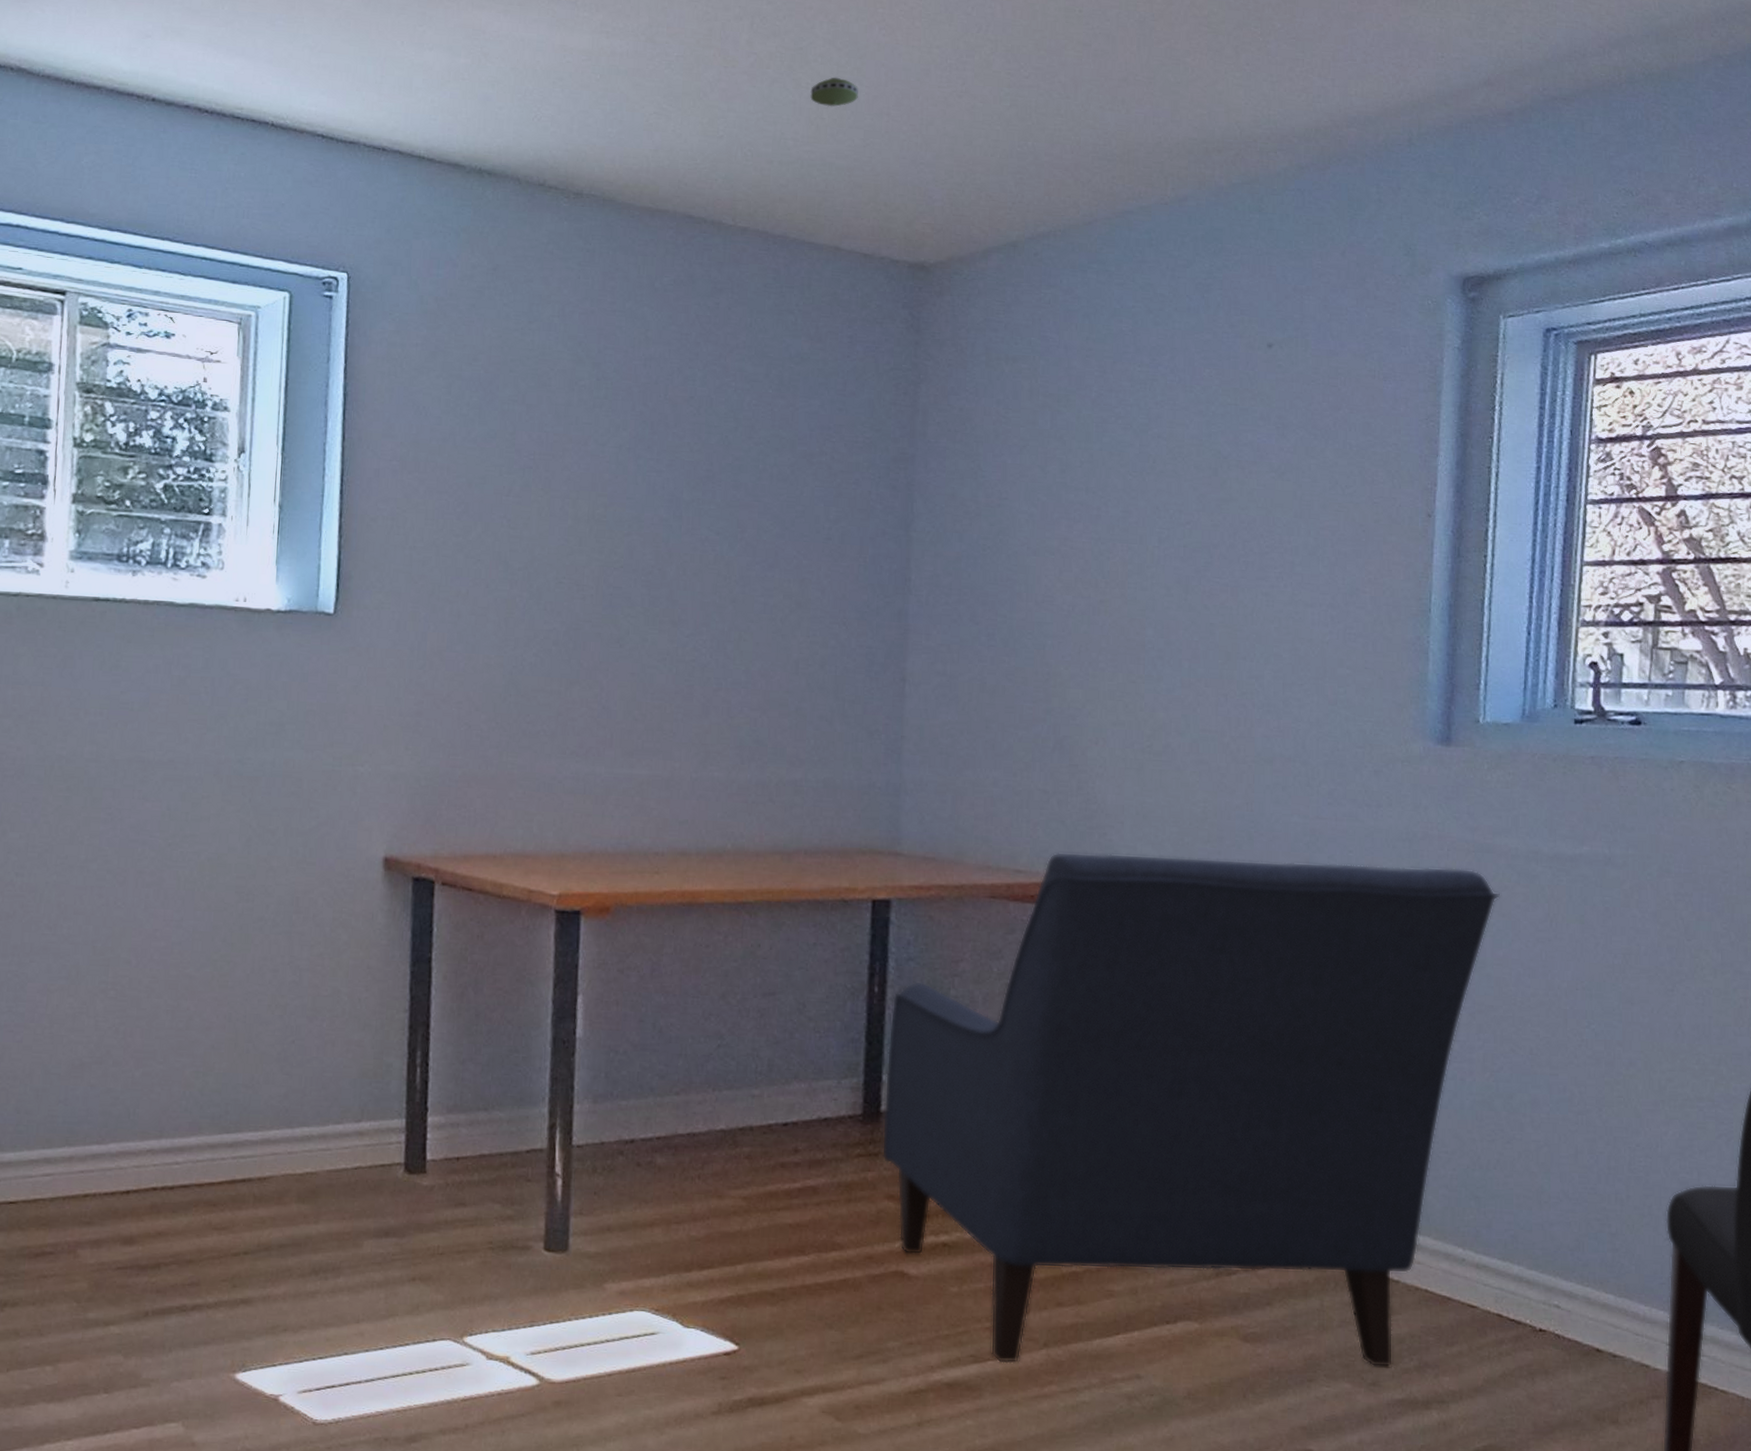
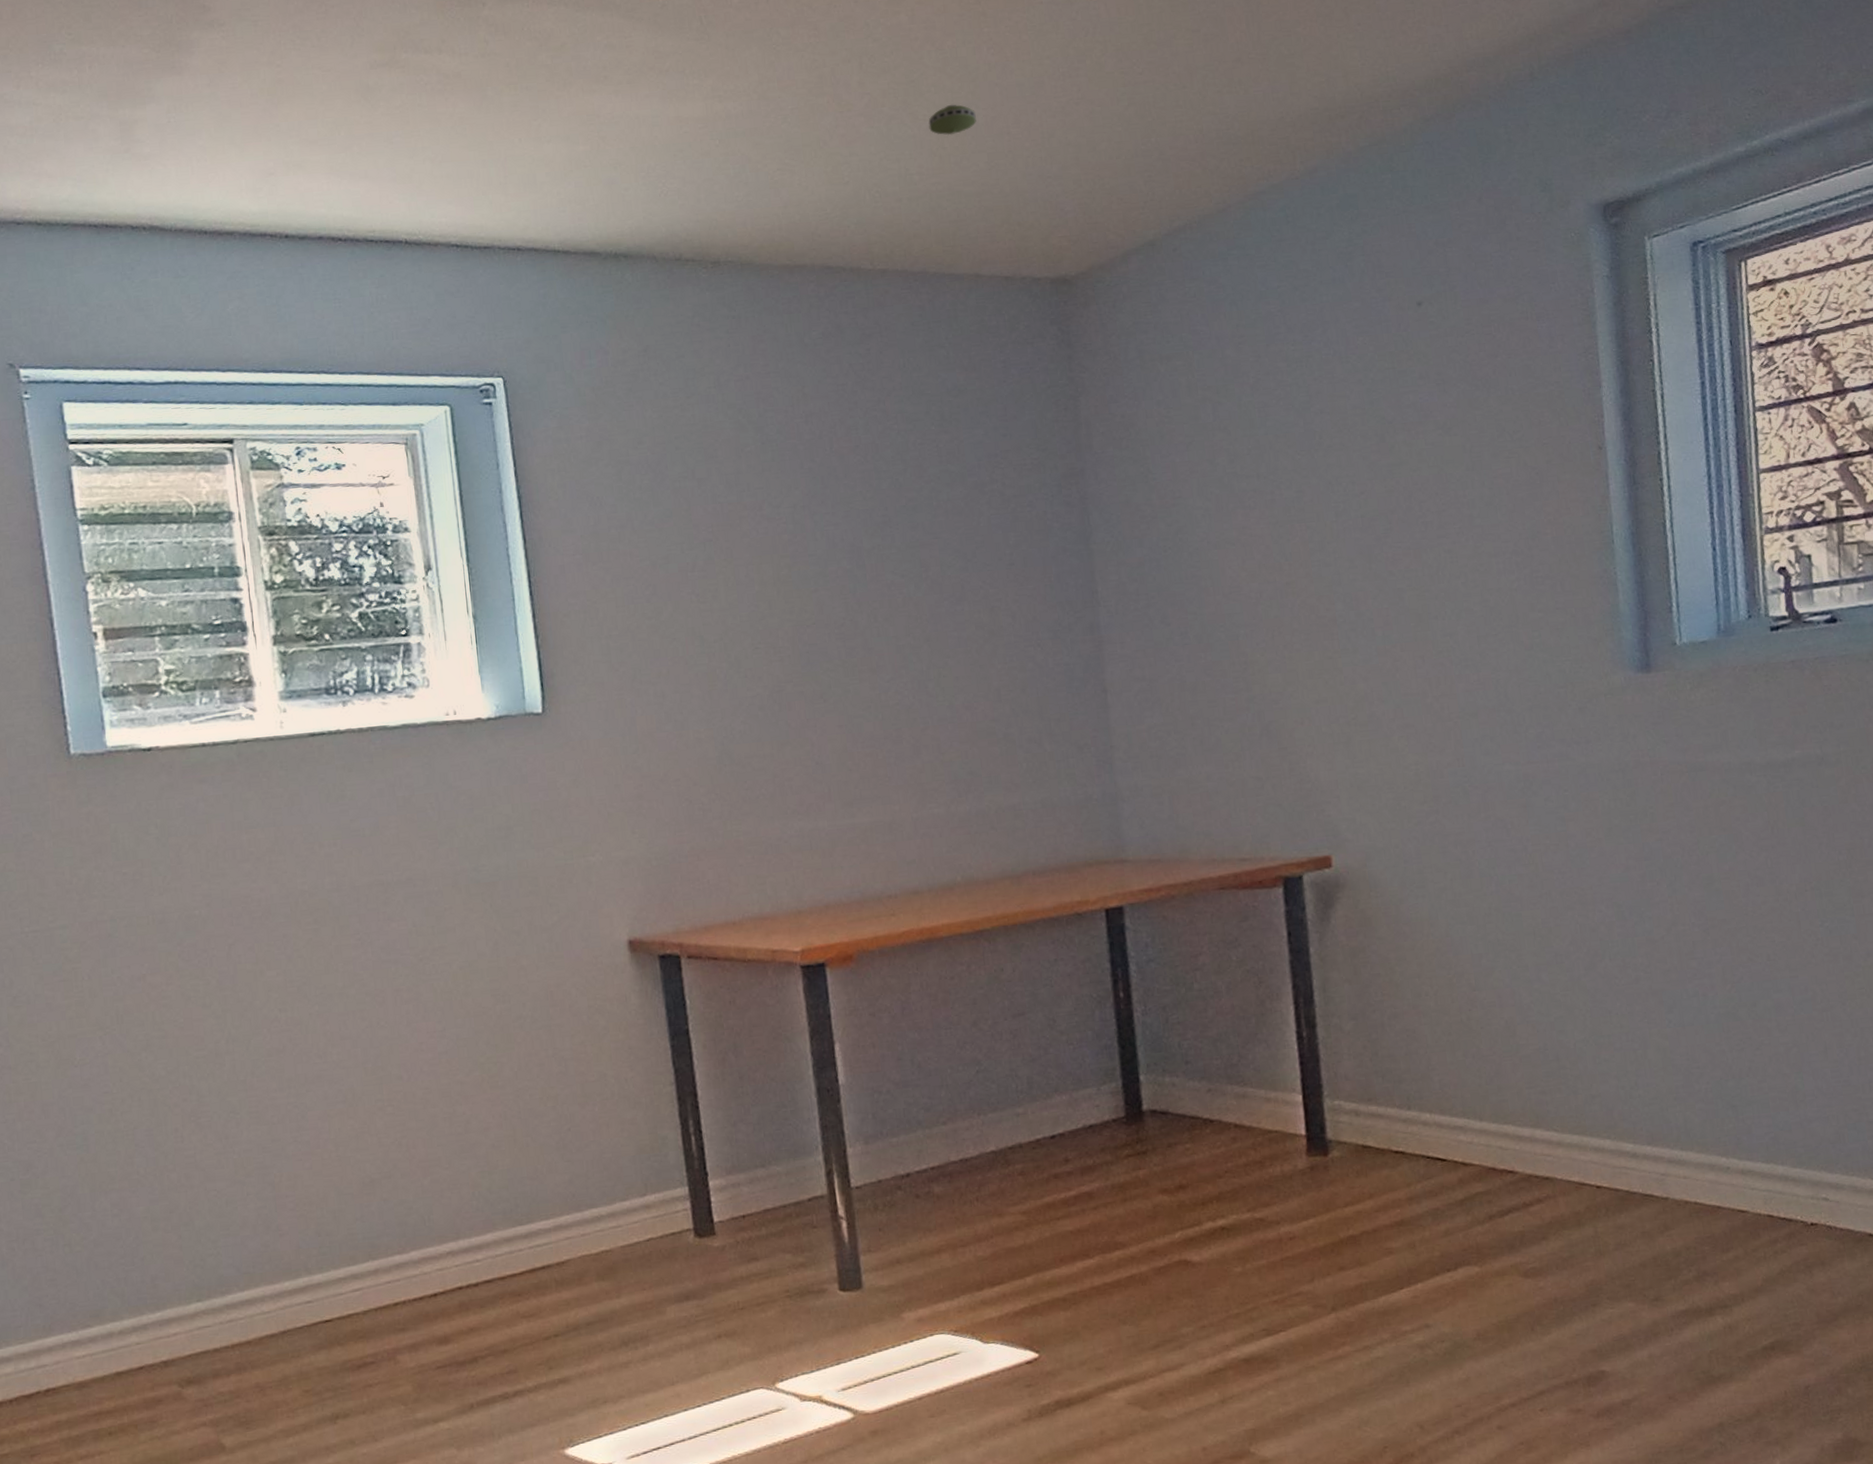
chair: present [881,851,1500,1368] -> none [1138,789,1719,1333]

